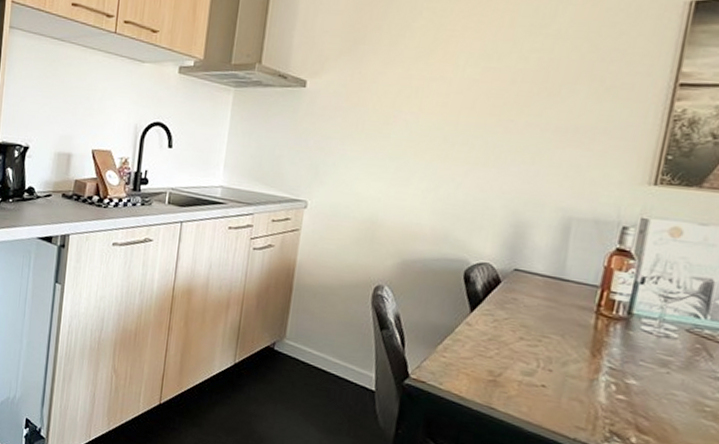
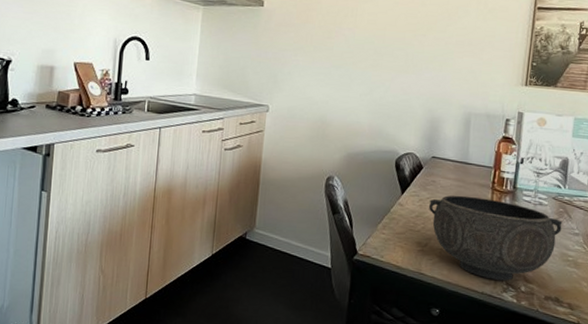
bowl: none [506,317,699,428] -> present [429,195,563,281]

